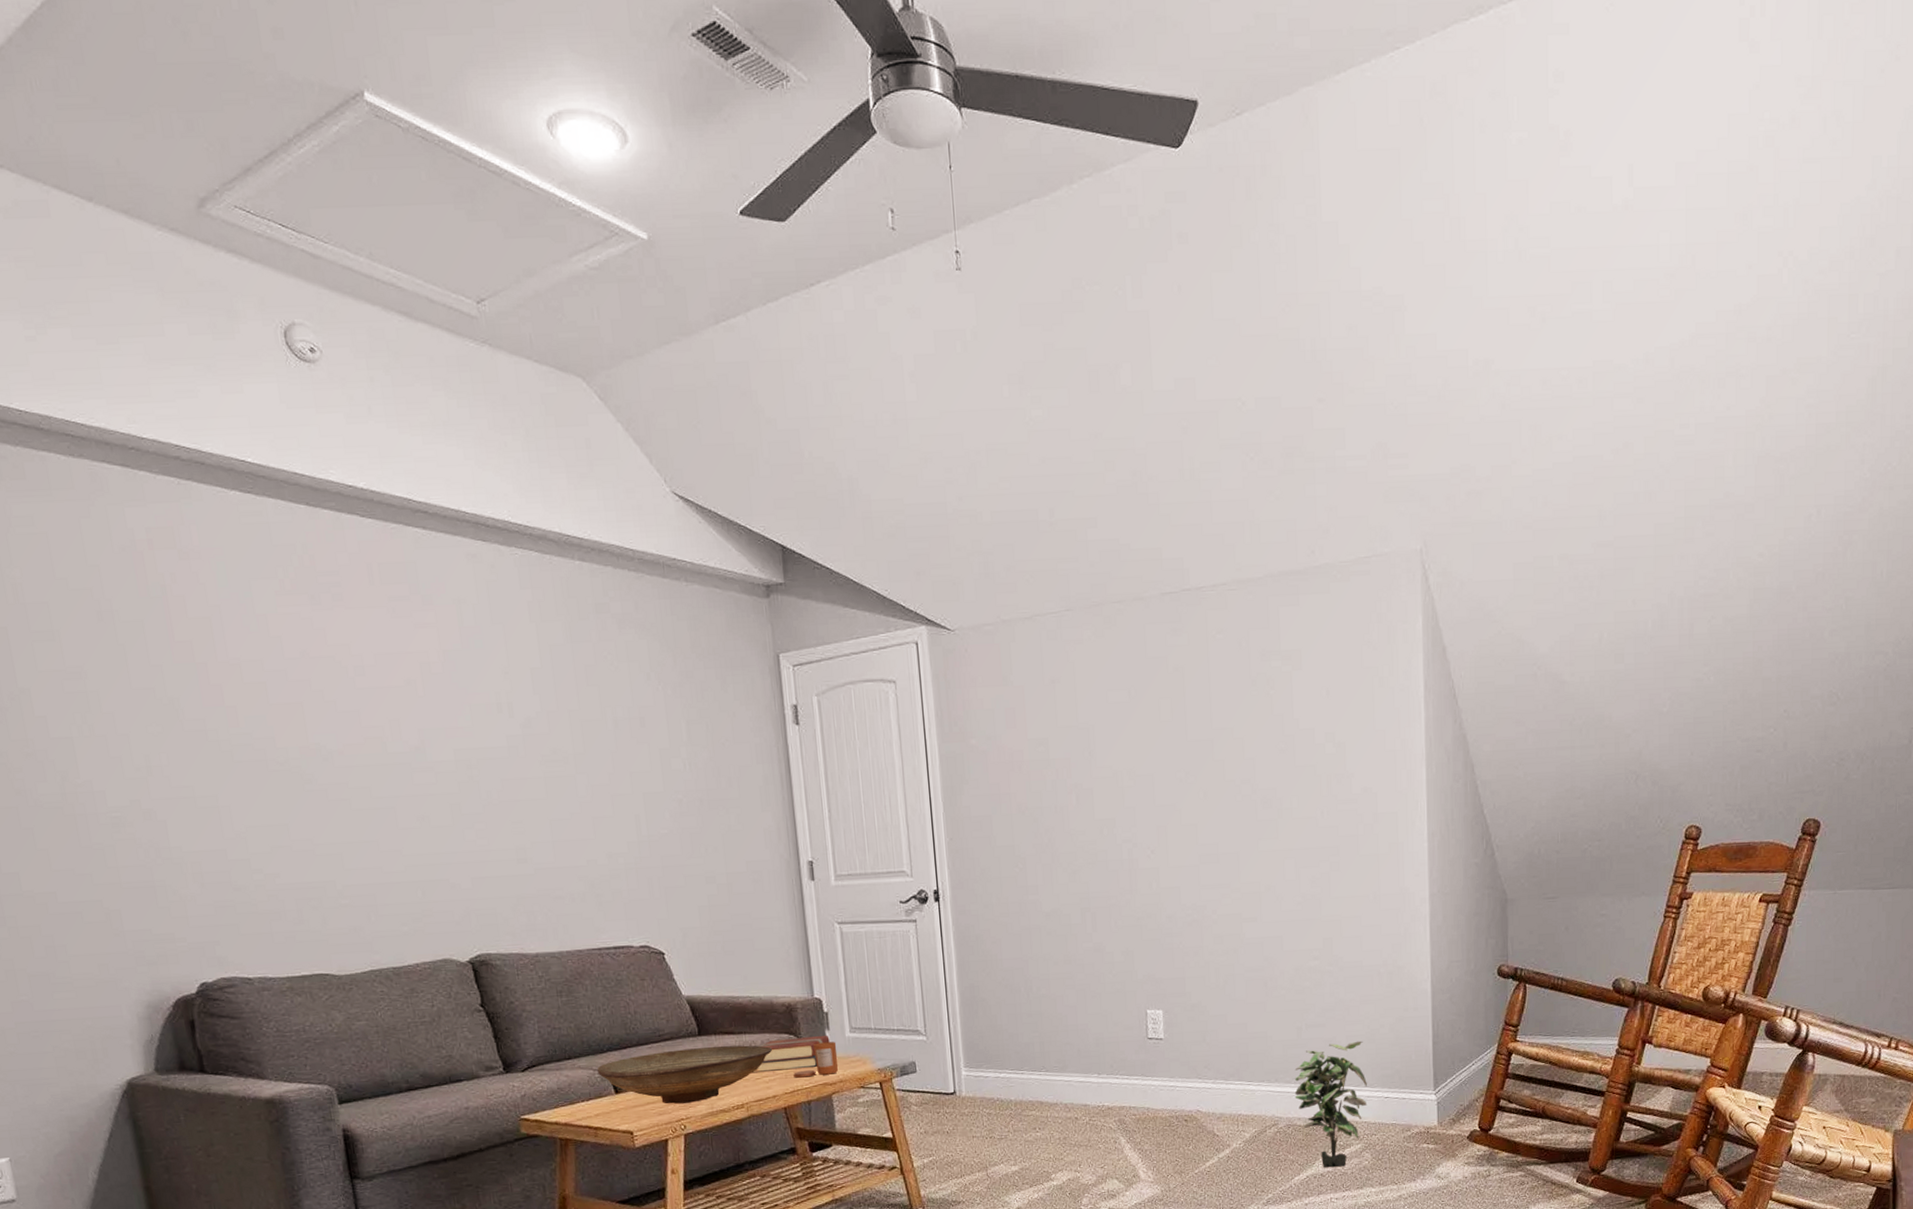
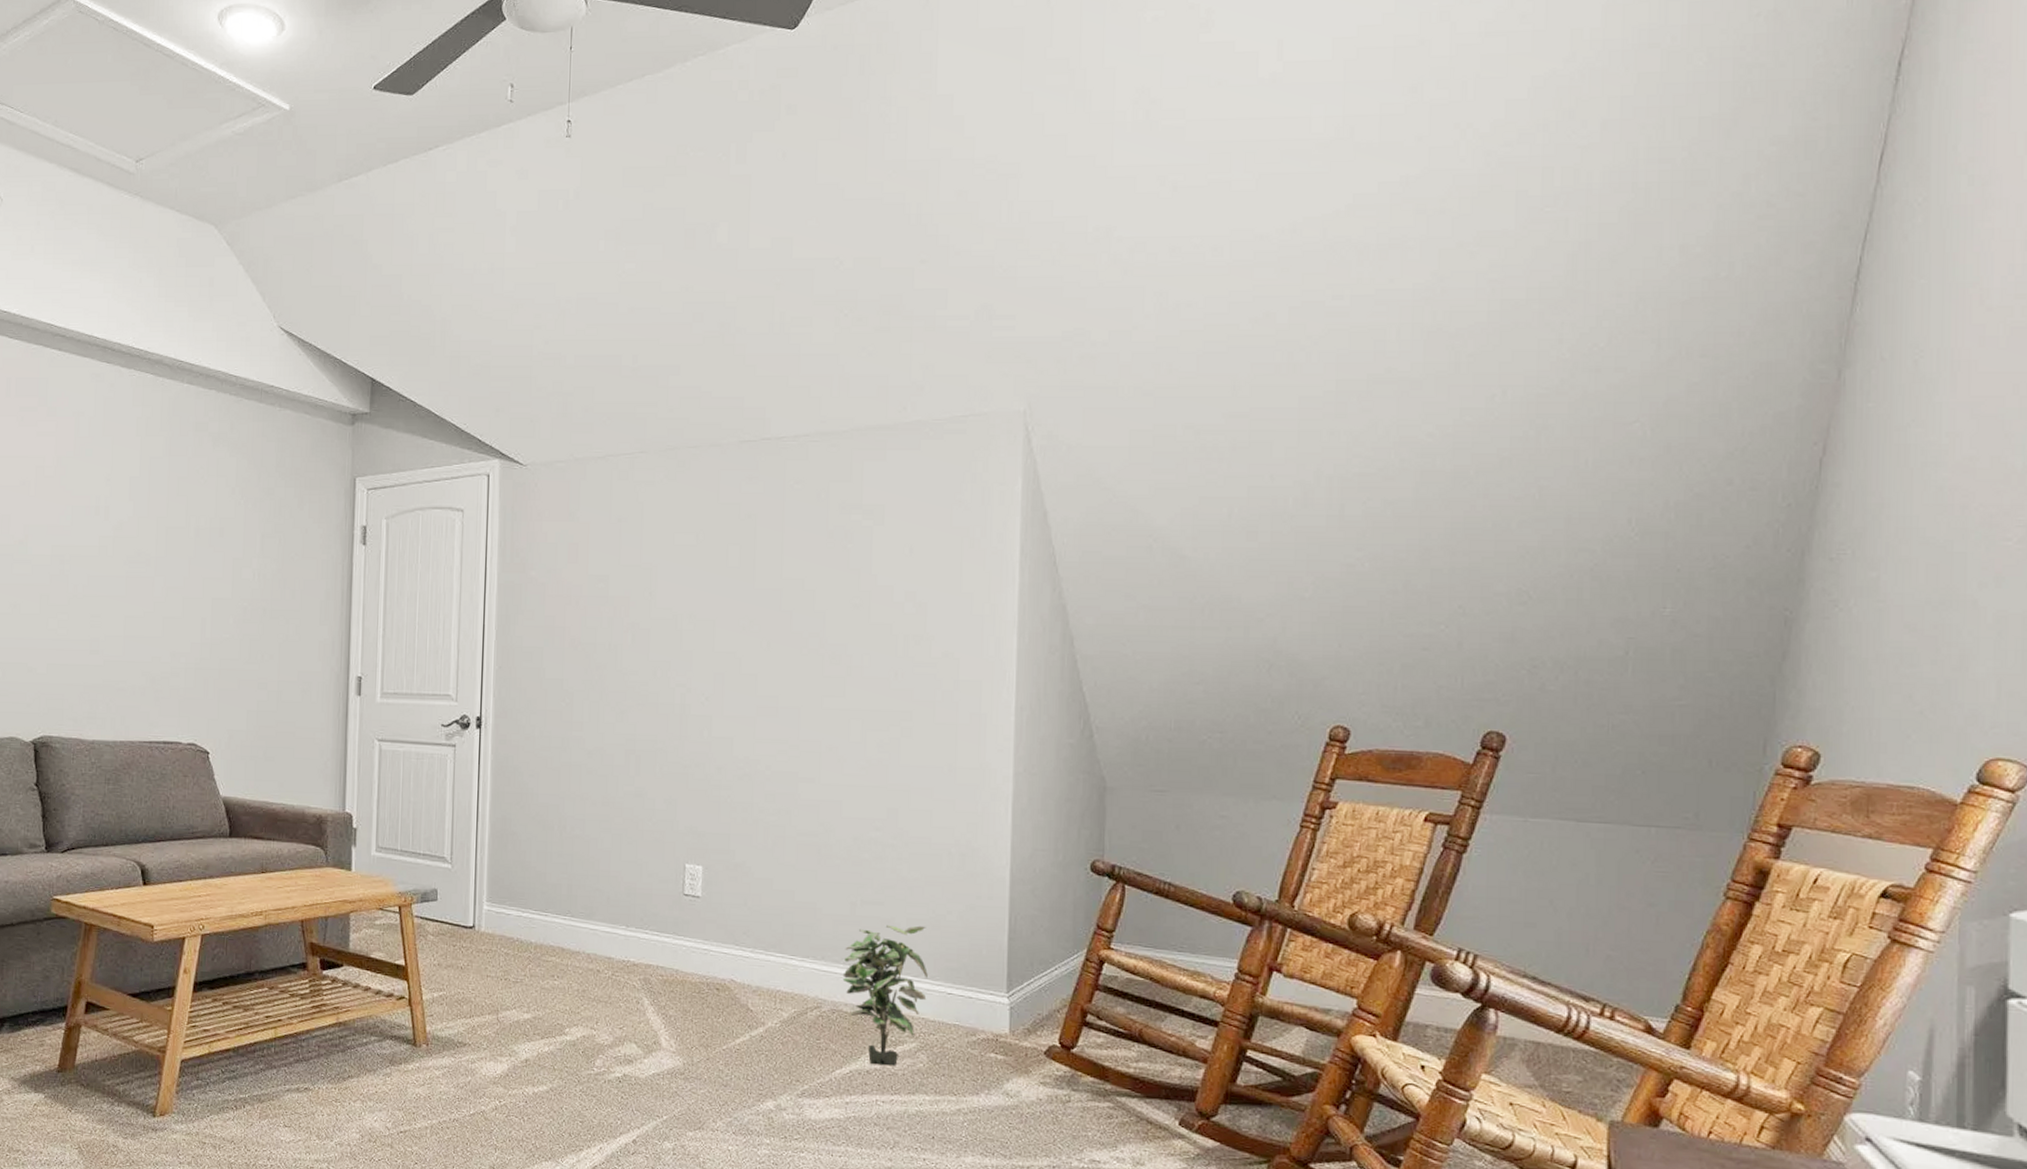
decorative bowl: present [597,1045,773,1104] -> none [129,848,298,904]
books: present [751,1035,830,1074] -> none [274,850,355,883]
candle: present [793,1042,838,1078] -> none [315,858,361,892]

